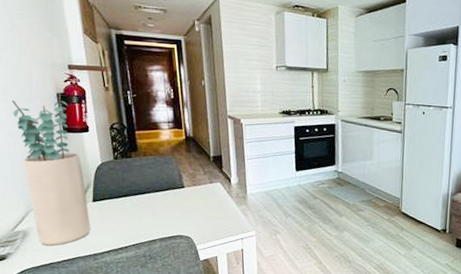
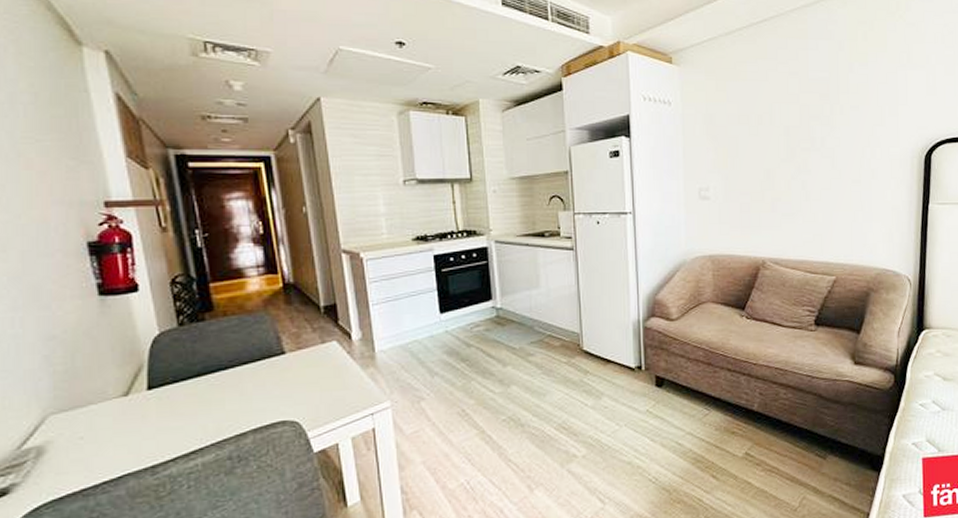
vase: present [12,93,91,246] -> none [16,242,145,465]

